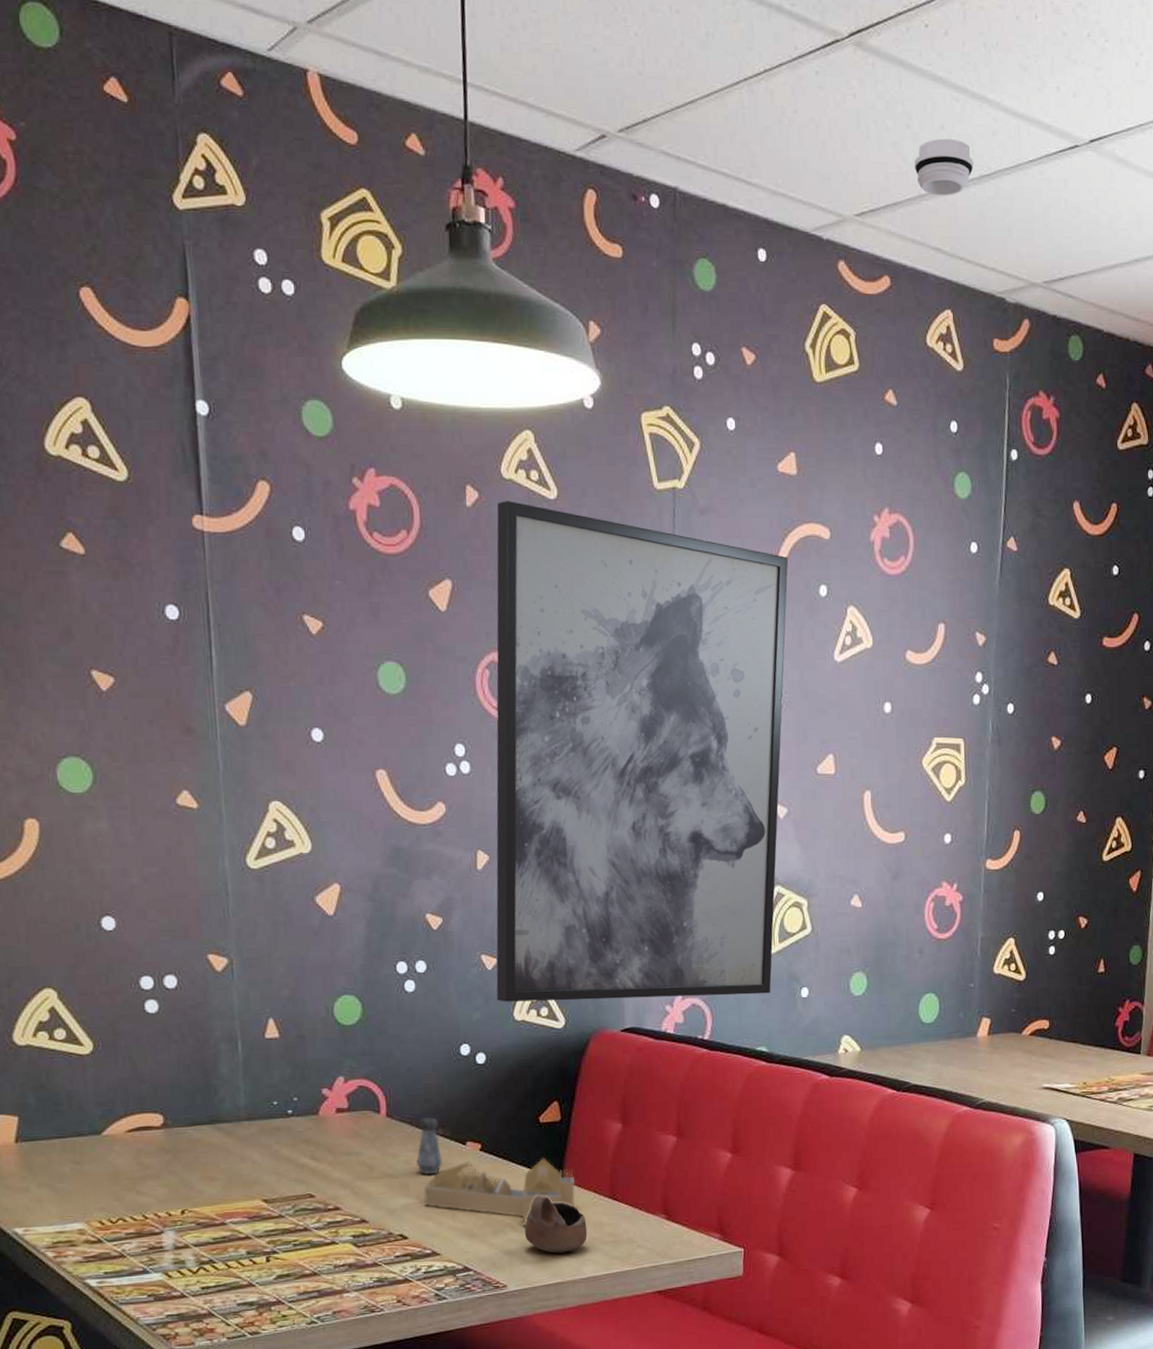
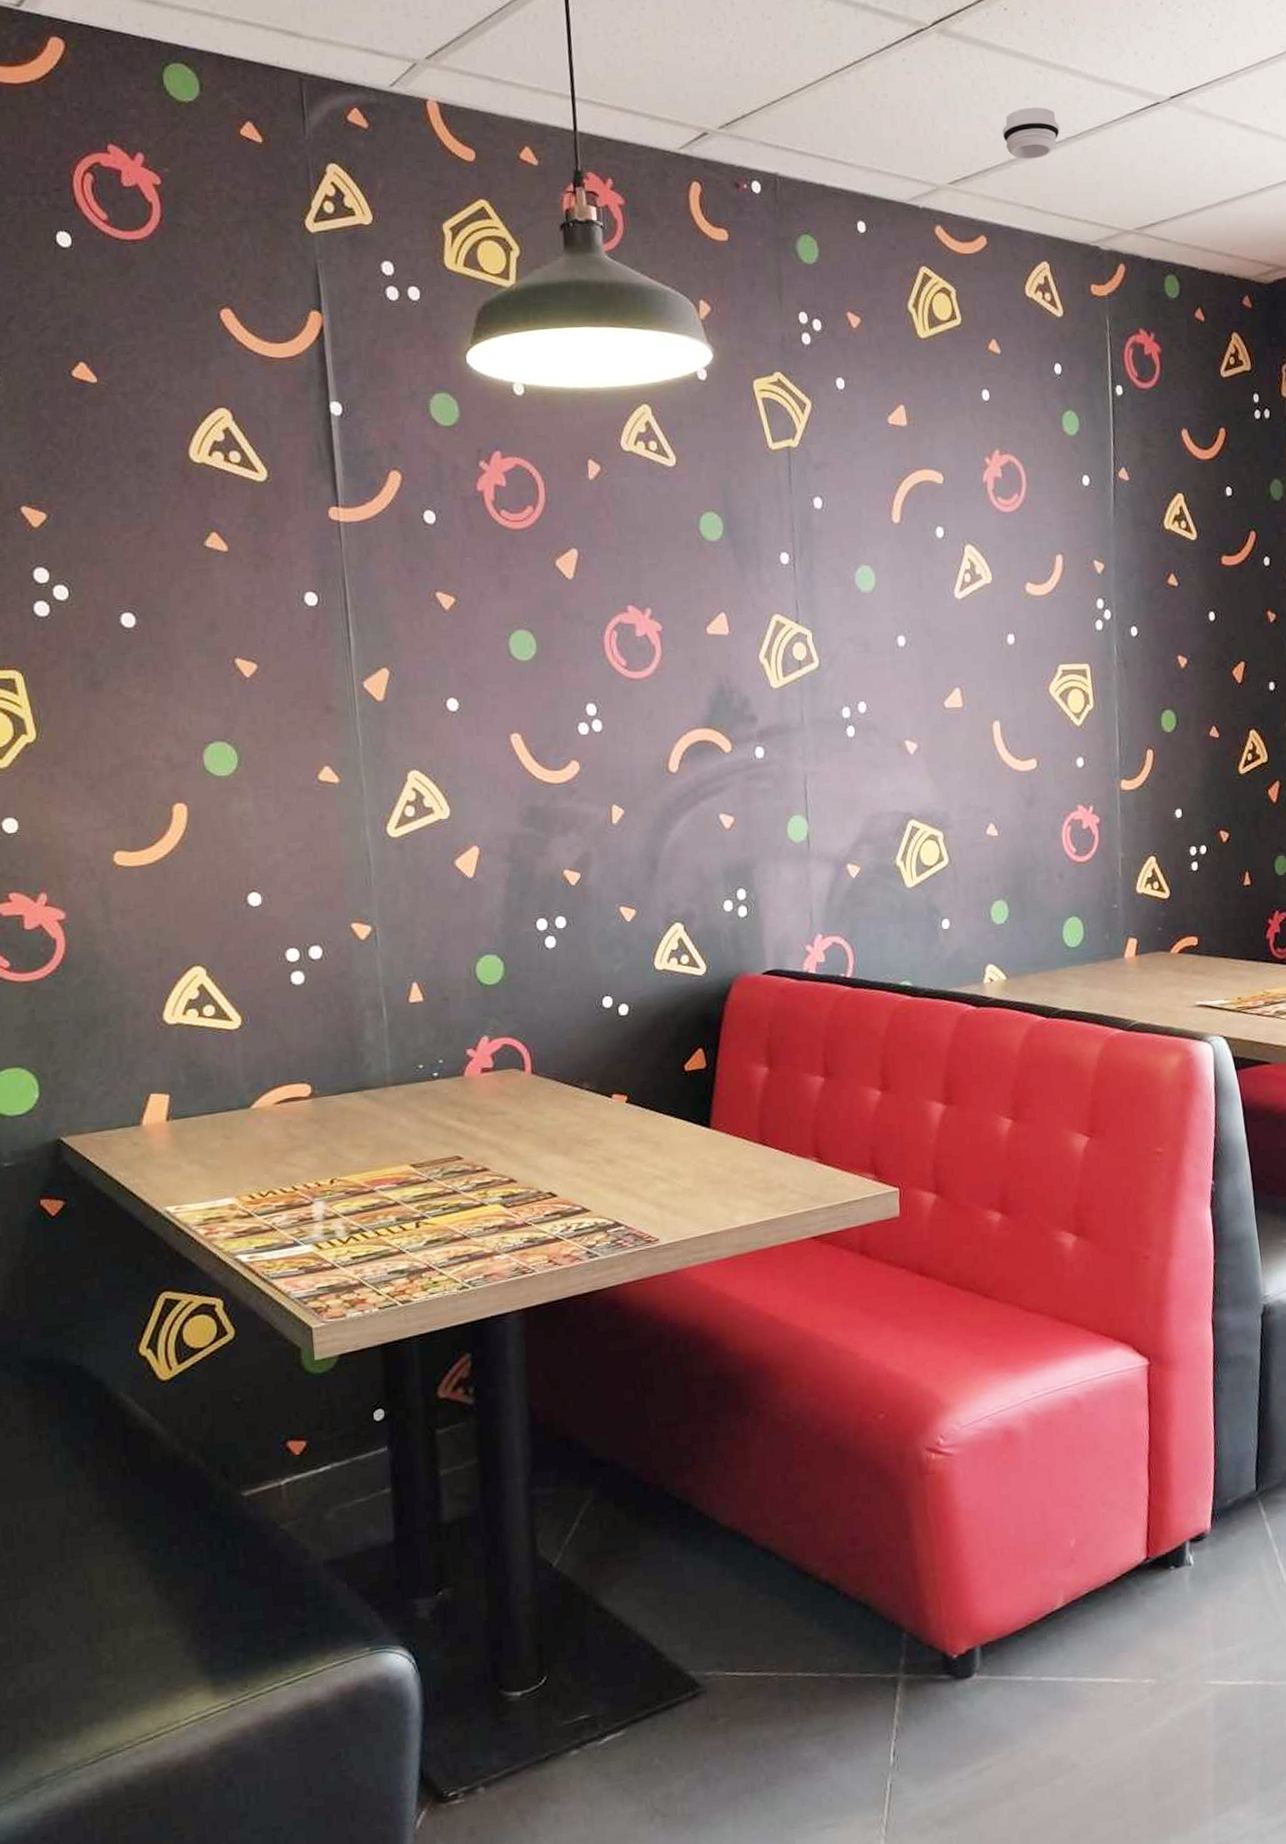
salt shaker: present [416,1117,442,1175] -> none [563,1072,589,1131]
house frame: present [424,1158,576,1227] -> none [571,1106,724,1178]
wall art: present [496,501,789,1002] -> none [618,471,912,953]
cup: present [525,1195,588,1254] -> none [674,1144,739,1204]

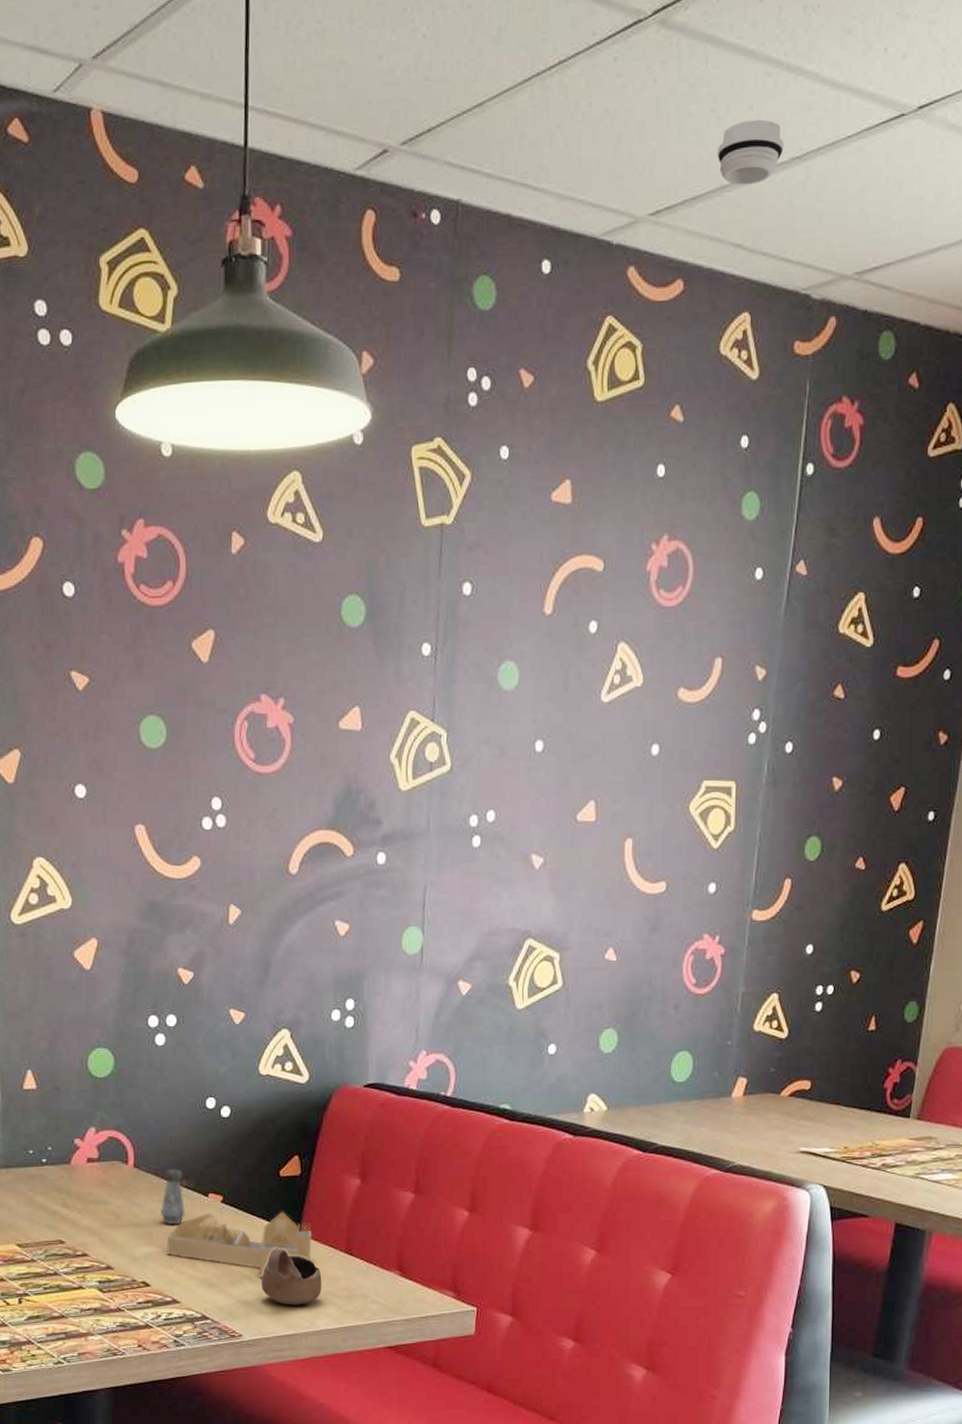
salt shaker: none [563,1072,589,1131] -> present [161,1169,185,1225]
house frame: none [571,1106,724,1178] -> present [166,1211,313,1279]
cup: none [674,1144,739,1204] -> present [262,1248,322,1306]

